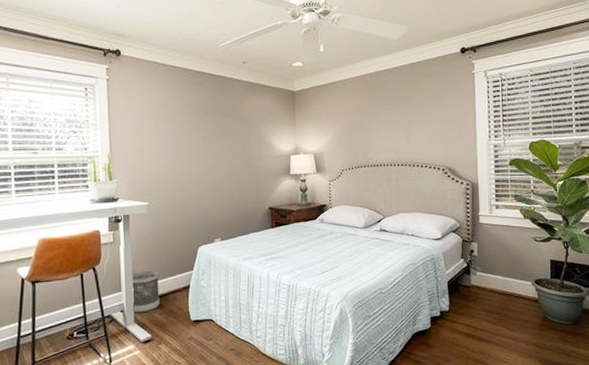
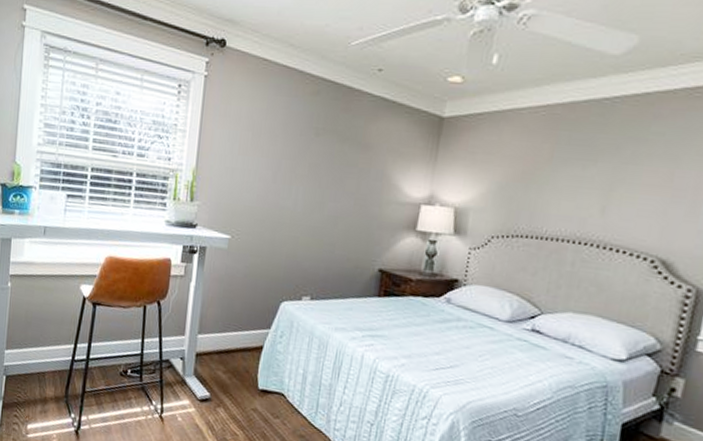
wastebasket: present [132,270,160,313] -> none [193,316,229,366]

